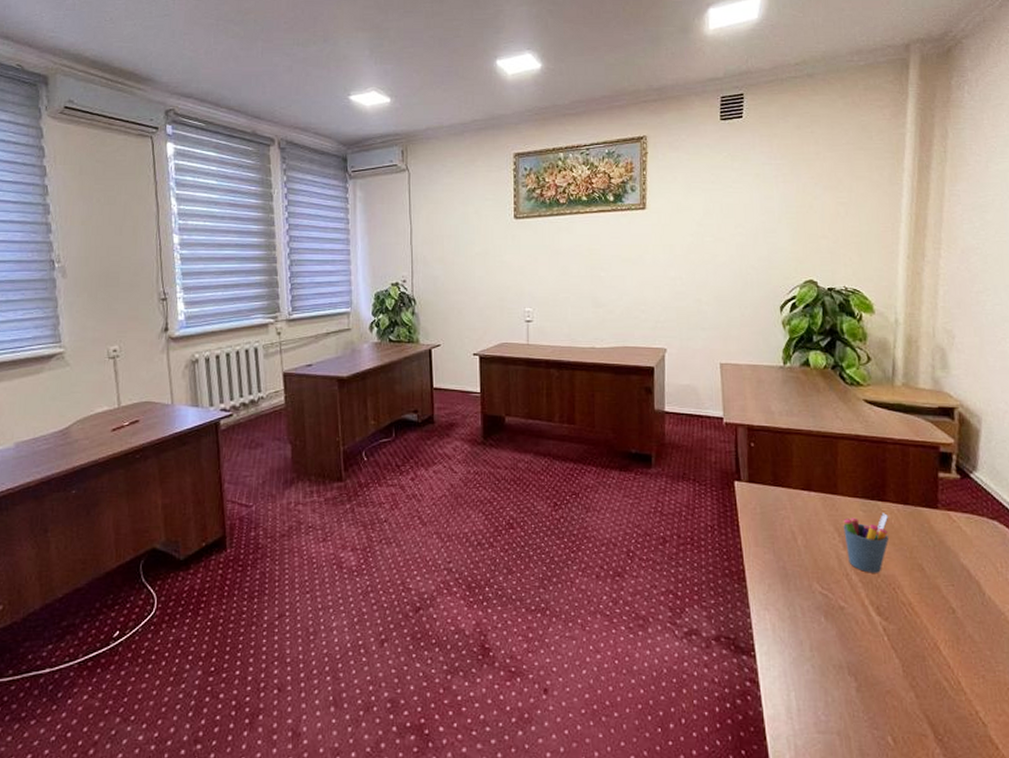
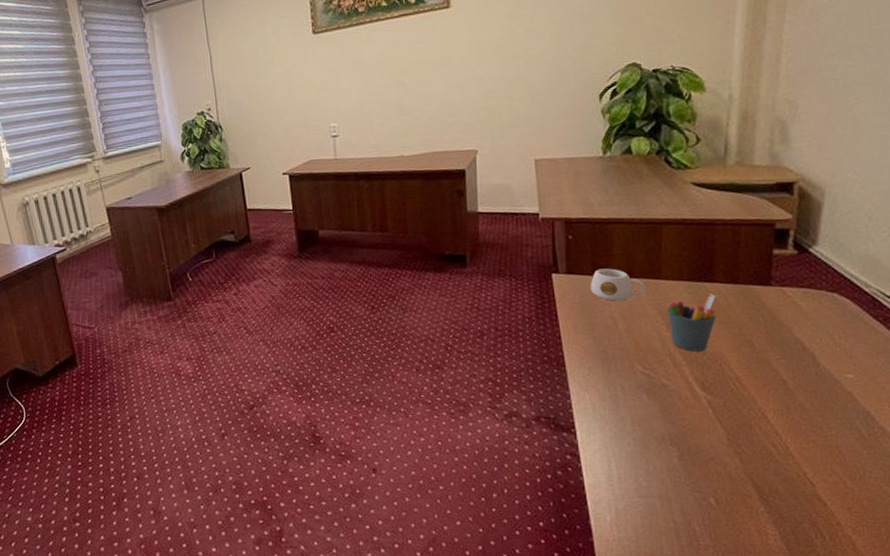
mug: none [770,479,823,515] -> present [590,268,645,301]

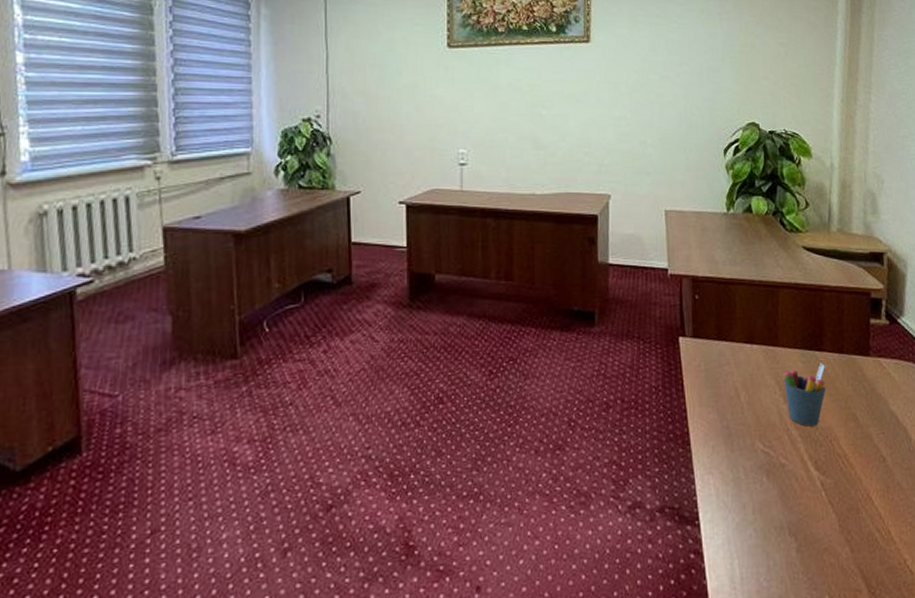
mug: present [590,268,645,301] -> none [714,333,765,370]

